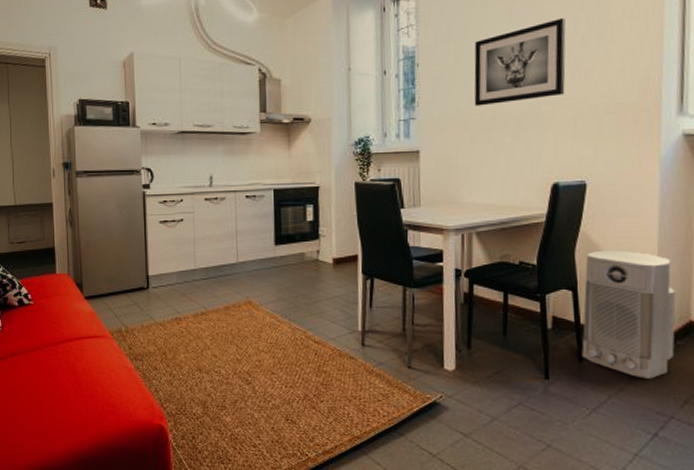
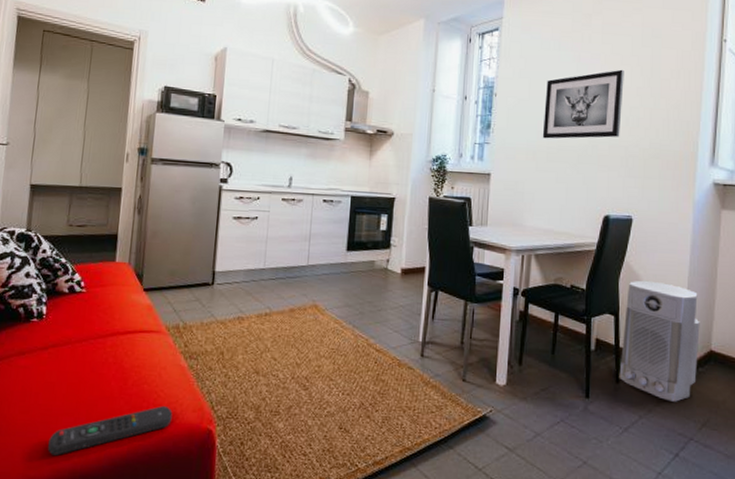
remote control: none [20,406,126,453] -> present [48,406,173,456]

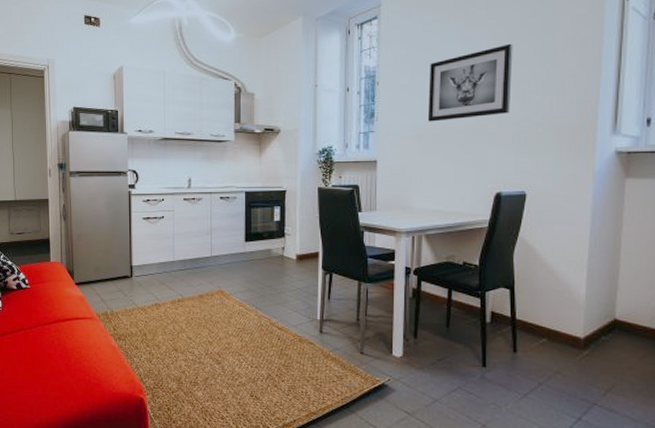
remote control: present [48,406,173,456] -> none [16,379,110,419]
air purifier: present [619,280,700,402] -> none [516,254,603,369]

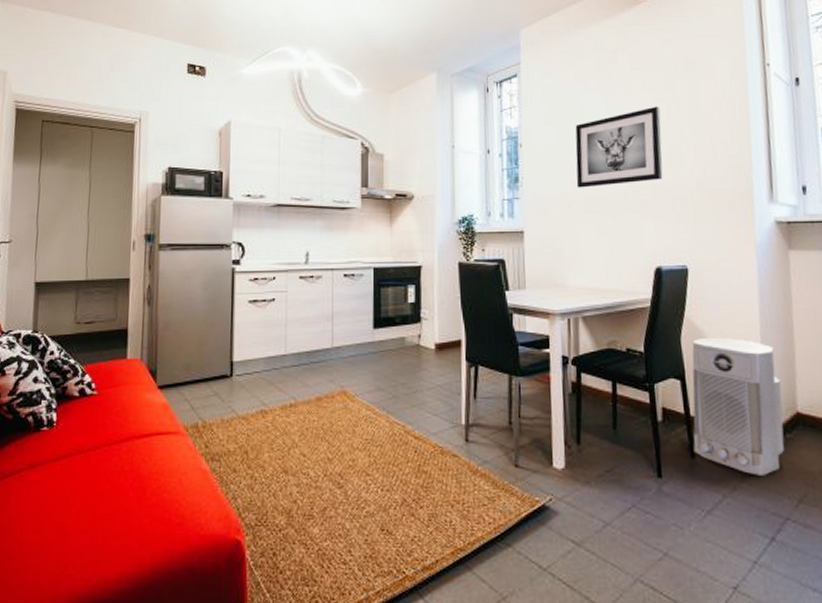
air purifier: none [516,254,603,369] -> present [692,337,785,476]

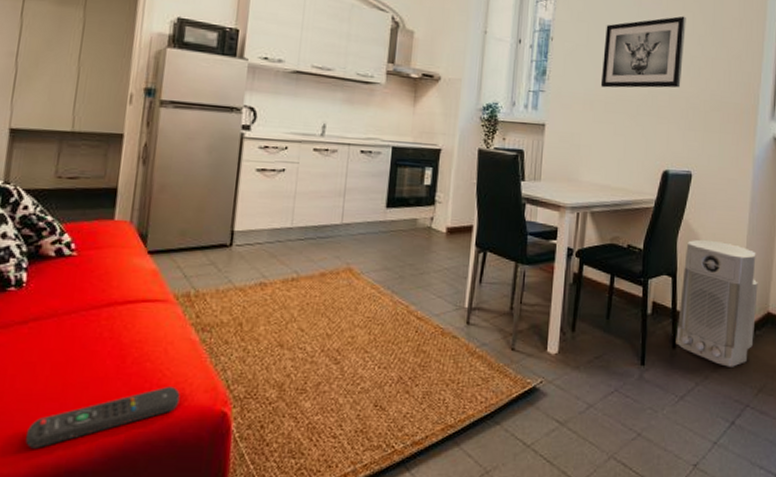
remote control: none [64,517,197,580] -> present [25,387,181,449]

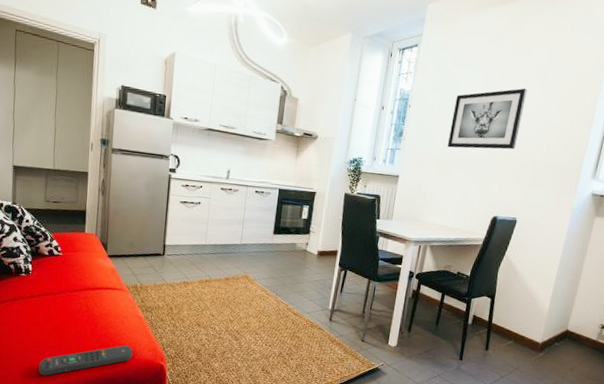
air purifier: present [675,239,758,367] -> none [488,271,564,368]

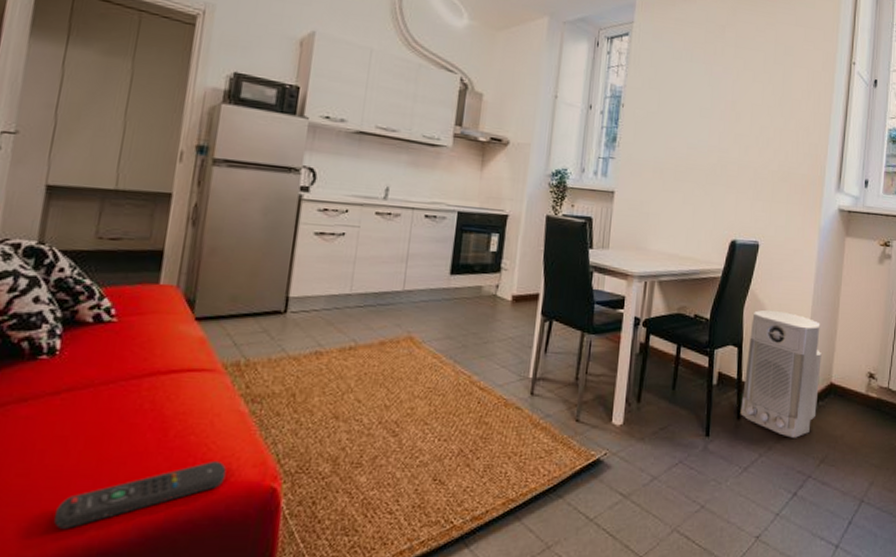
wall art: present [447,88,527,150] -> none [670,86,756,158]
air purifier: none [488,271,564,368] -> present [740,309,822,438]

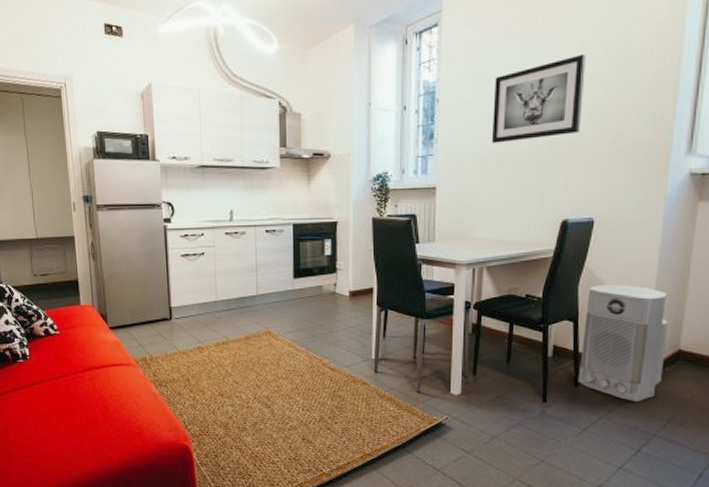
remote control: present [54,462,227,529] -> none [52,428,152,471]
wall art: none [670,86,756,158] -> present [491,54,586,143]

